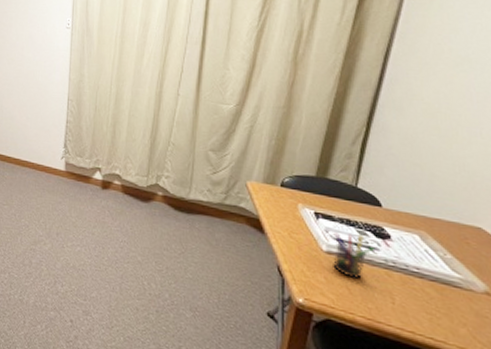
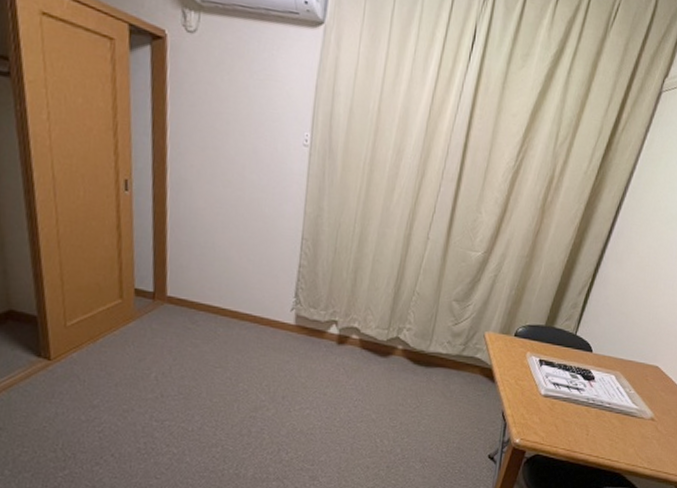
pen holder: present [333,232,374,279] -> none [547,377,581,417]

